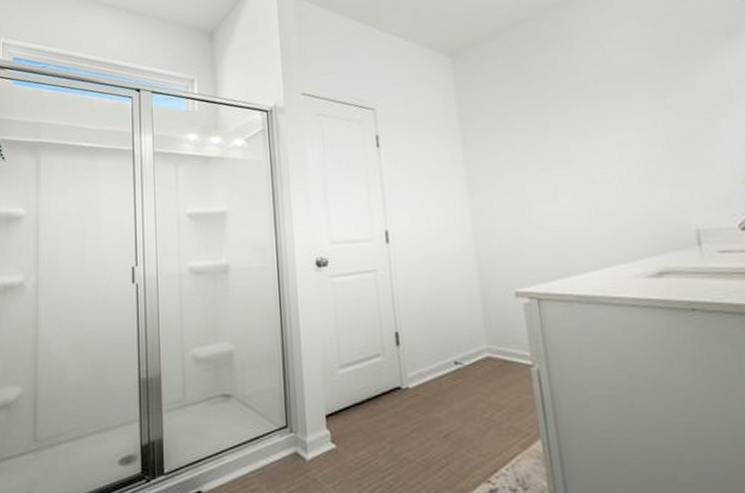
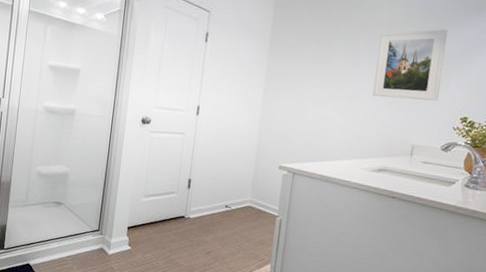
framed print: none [604,69,712,175] -> present [371,29,448,101]

